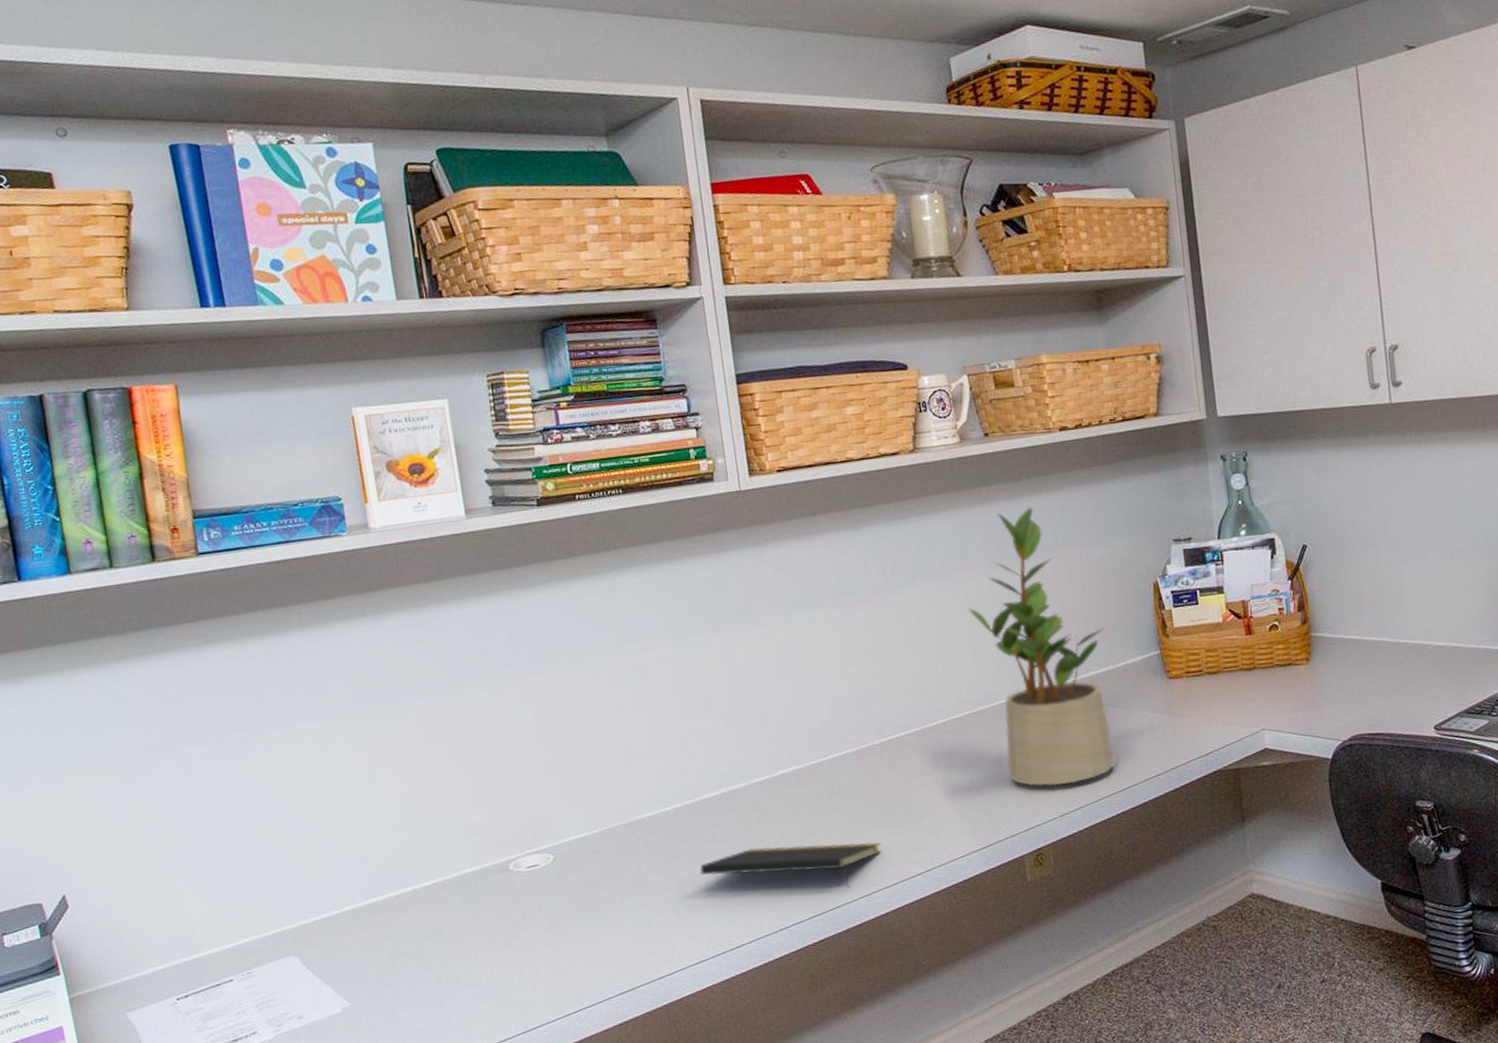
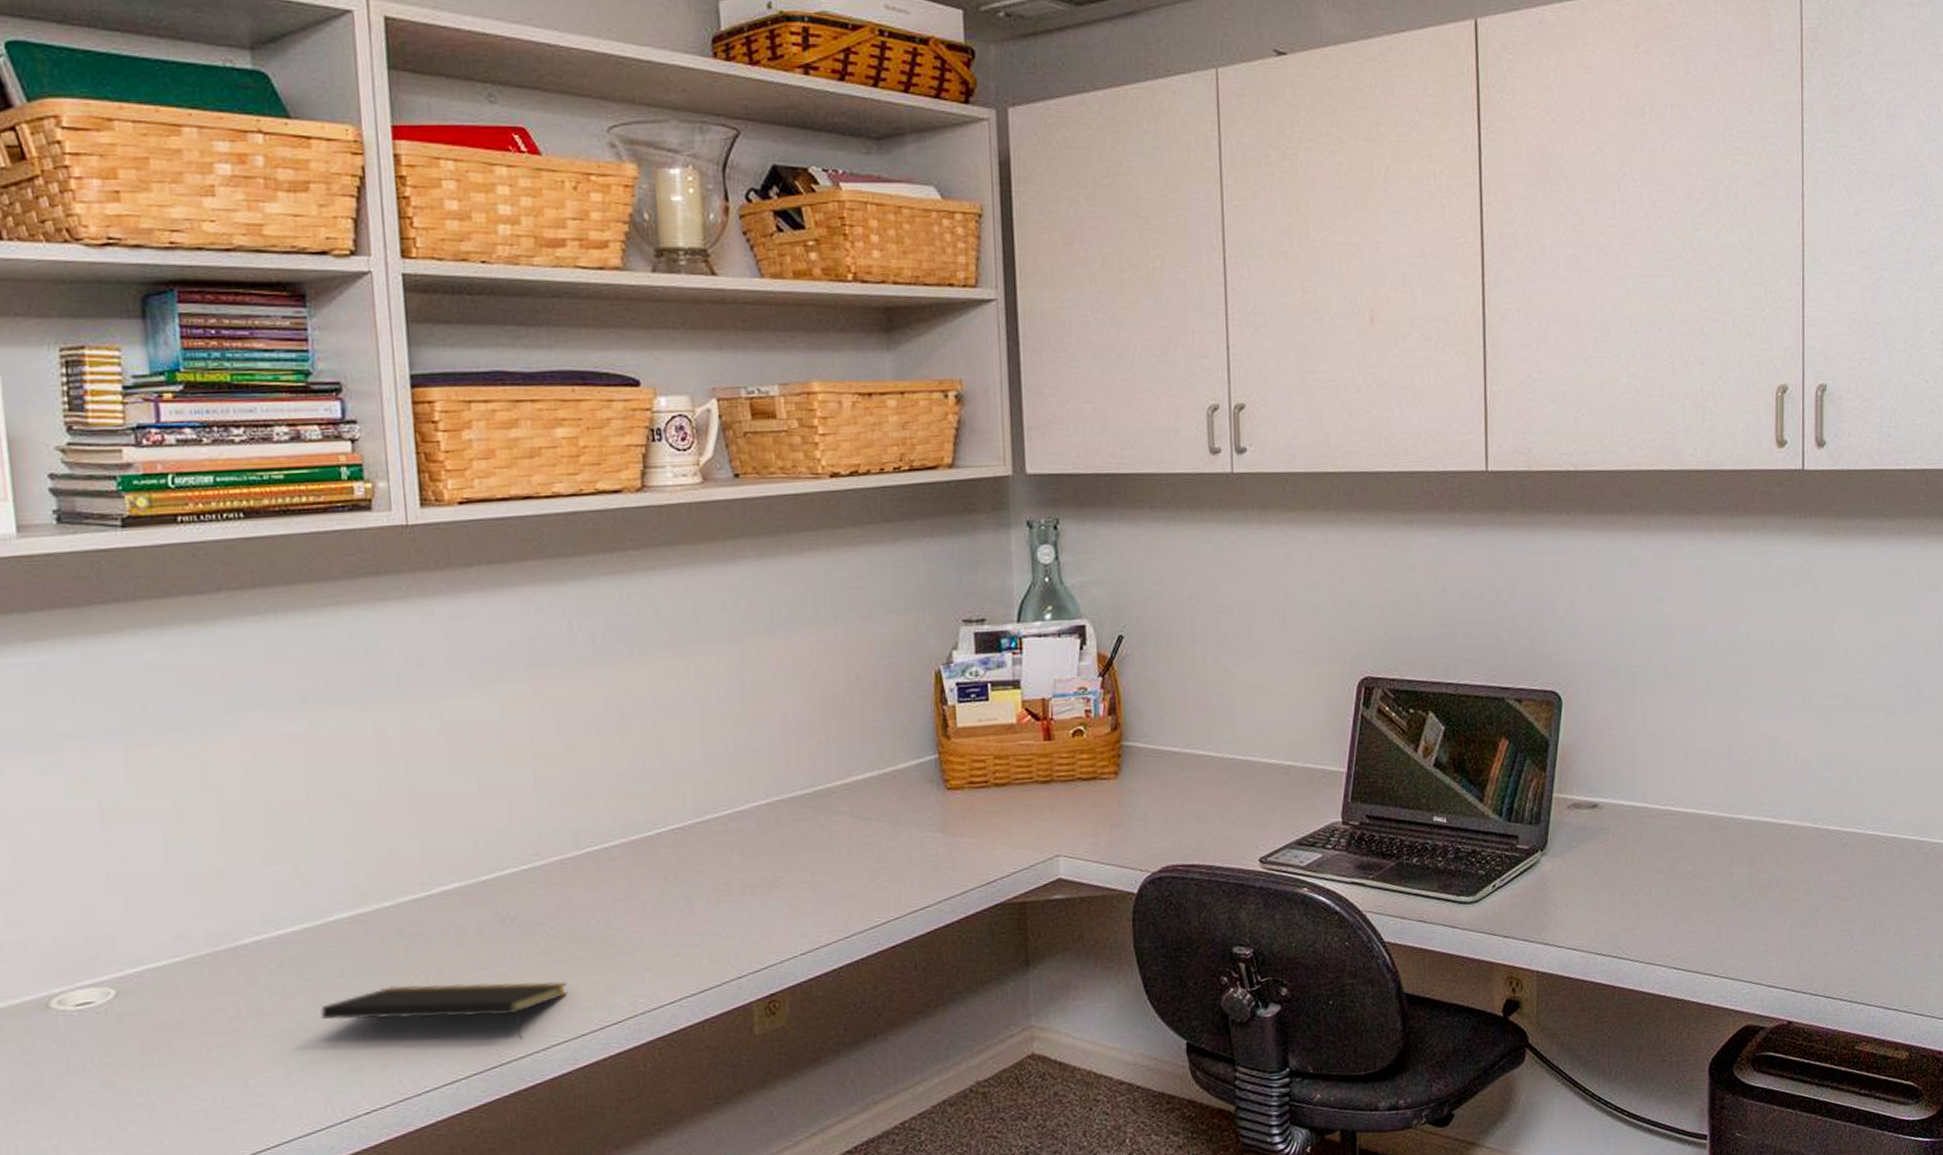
potted plant: present [968,507,1116,787] -> none [700,569,875,917]

